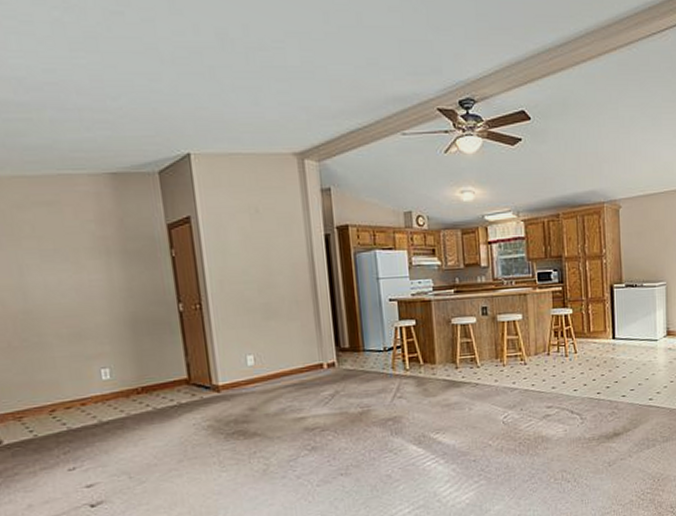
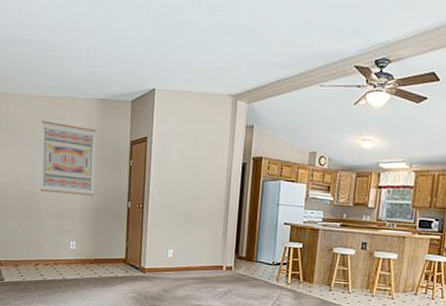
wall art: none [22,210,126,309] -> present [40,120,97,196]

